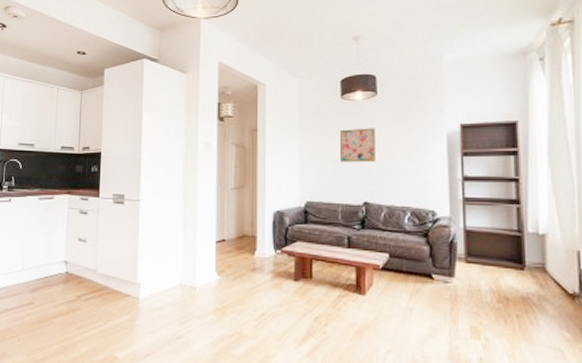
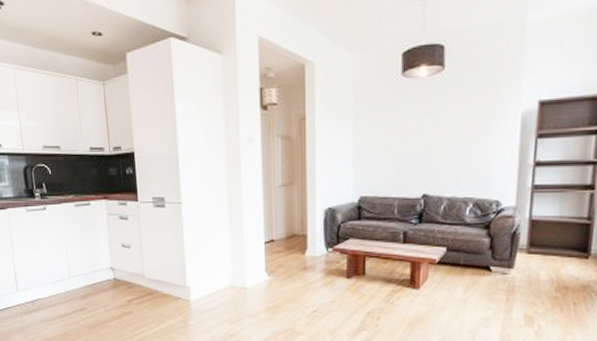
wall art: present [340,128,375,163] -> none [399,109,440,152]

